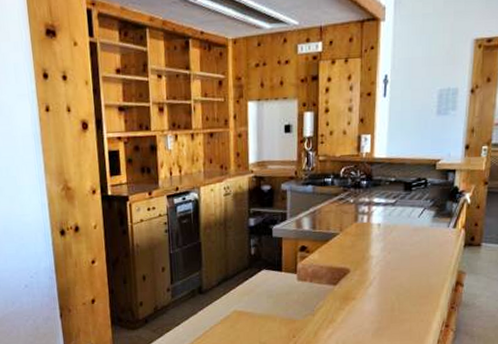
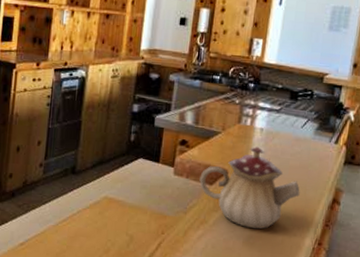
teapot: none [323,242,423,321] -> present [199,147,300,229]

